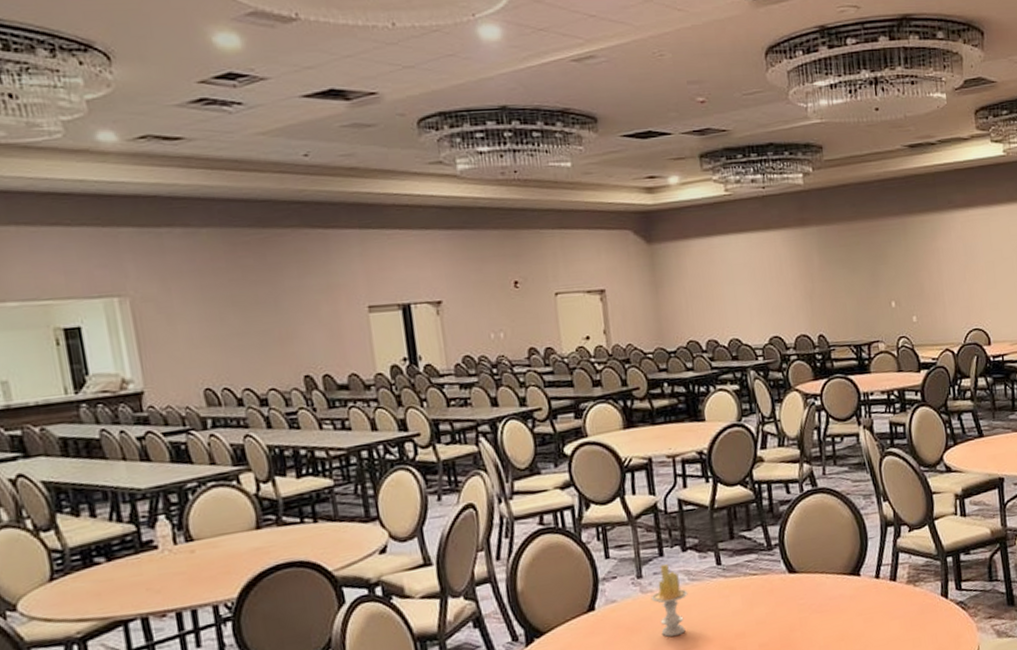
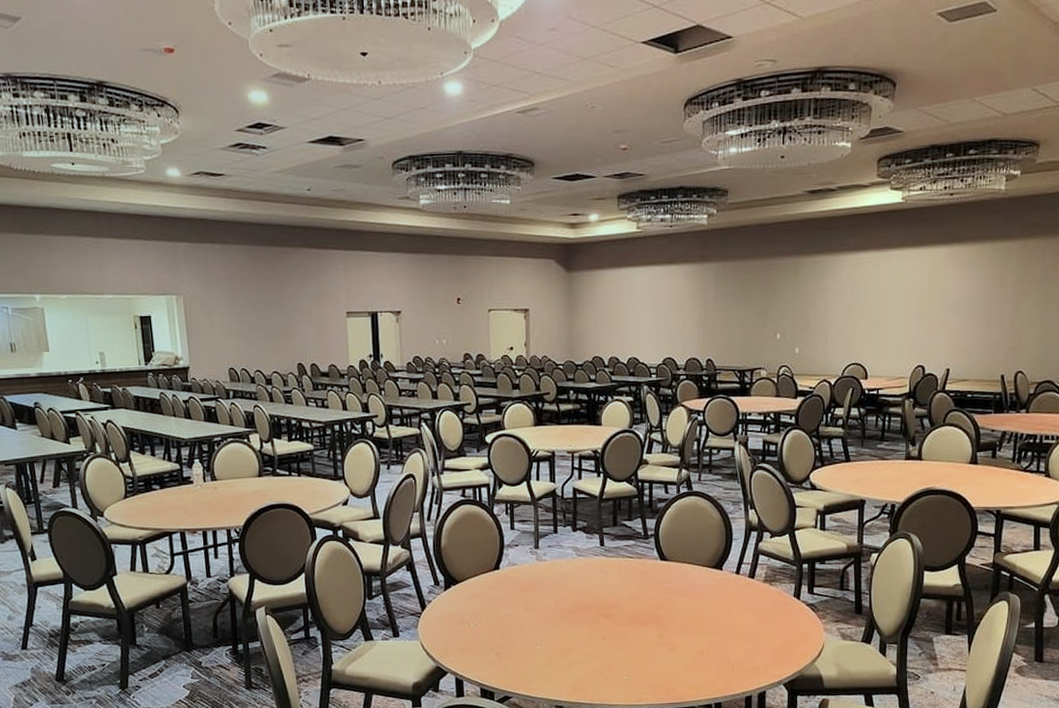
candle: present [650,564,688,637] -> none [544,540,575,598]

